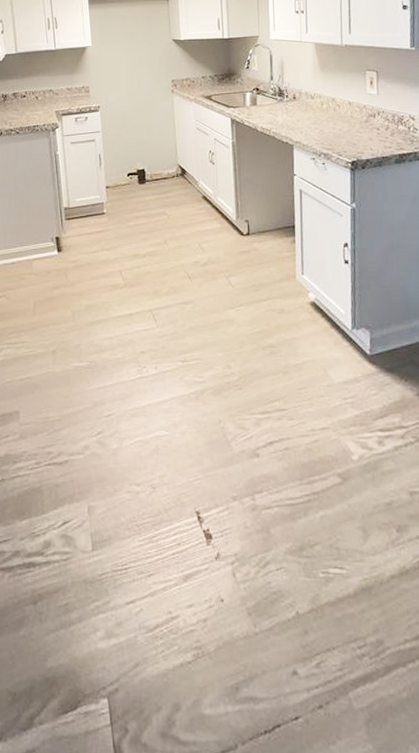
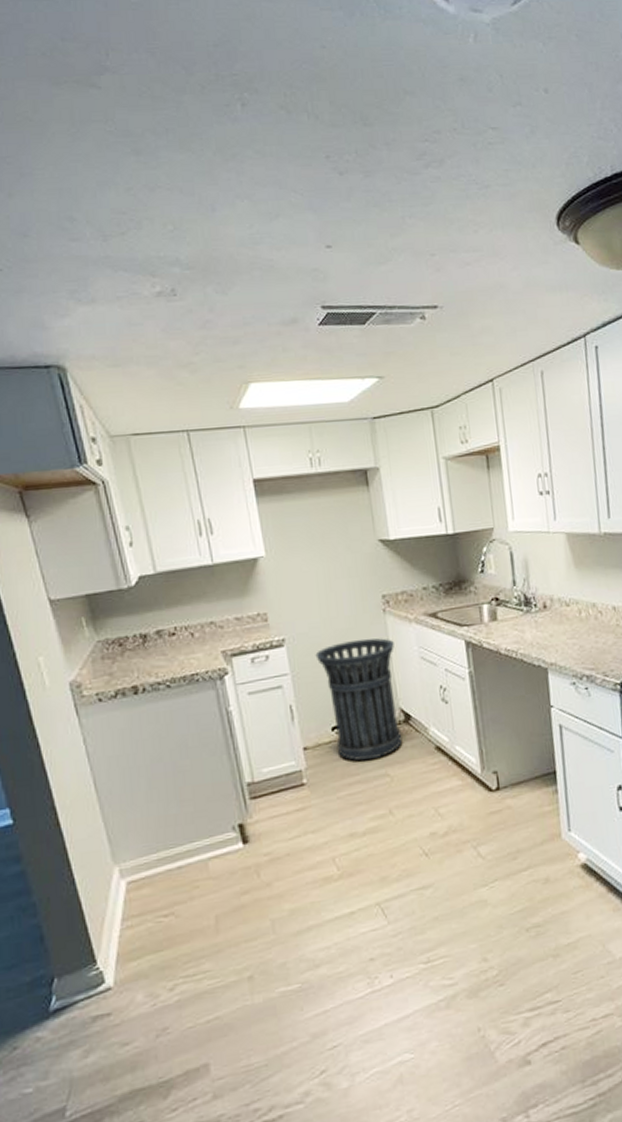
trash can: none [120,110,178,201] -> present [315,638,403,761]

